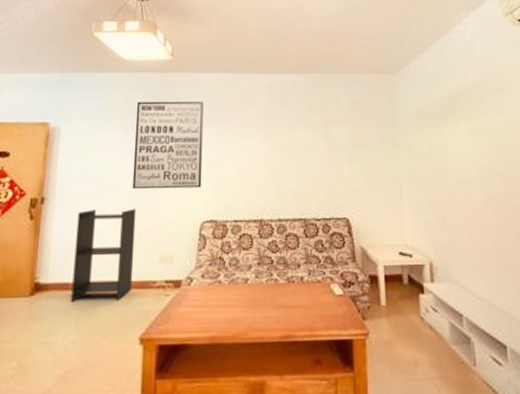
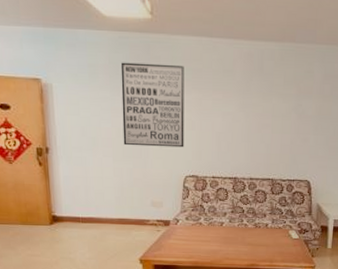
bookshelf: present [71,208,137,302] -> none [79,160,131,232]

